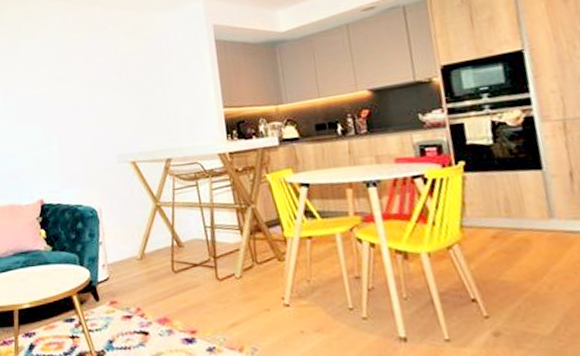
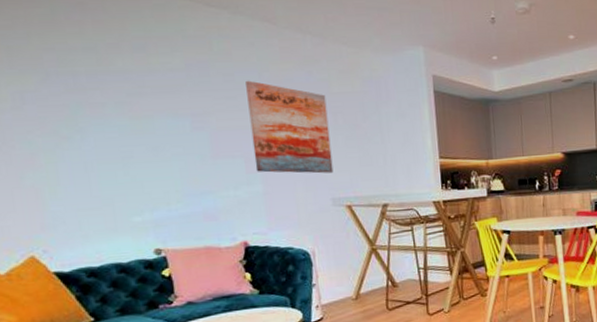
wall art: none [45,53,119,134] -> present [246,80,334,174]

